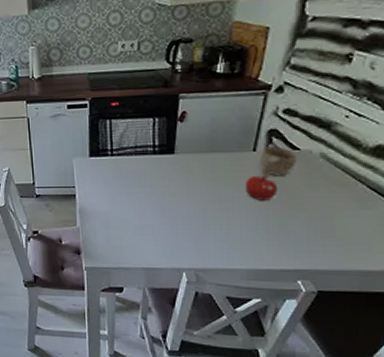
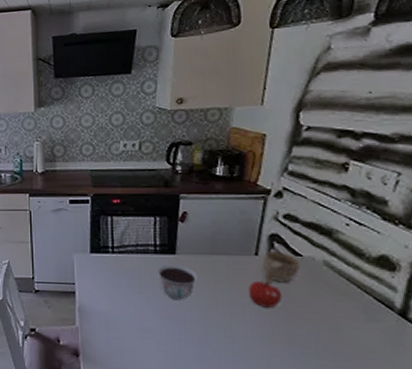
bowl: none [155,164,196,198] -> present [156,264,198,301]

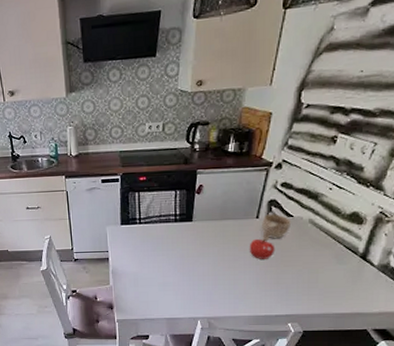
bowl: present [156,264,198,301] -> none [176,230,210,259]

